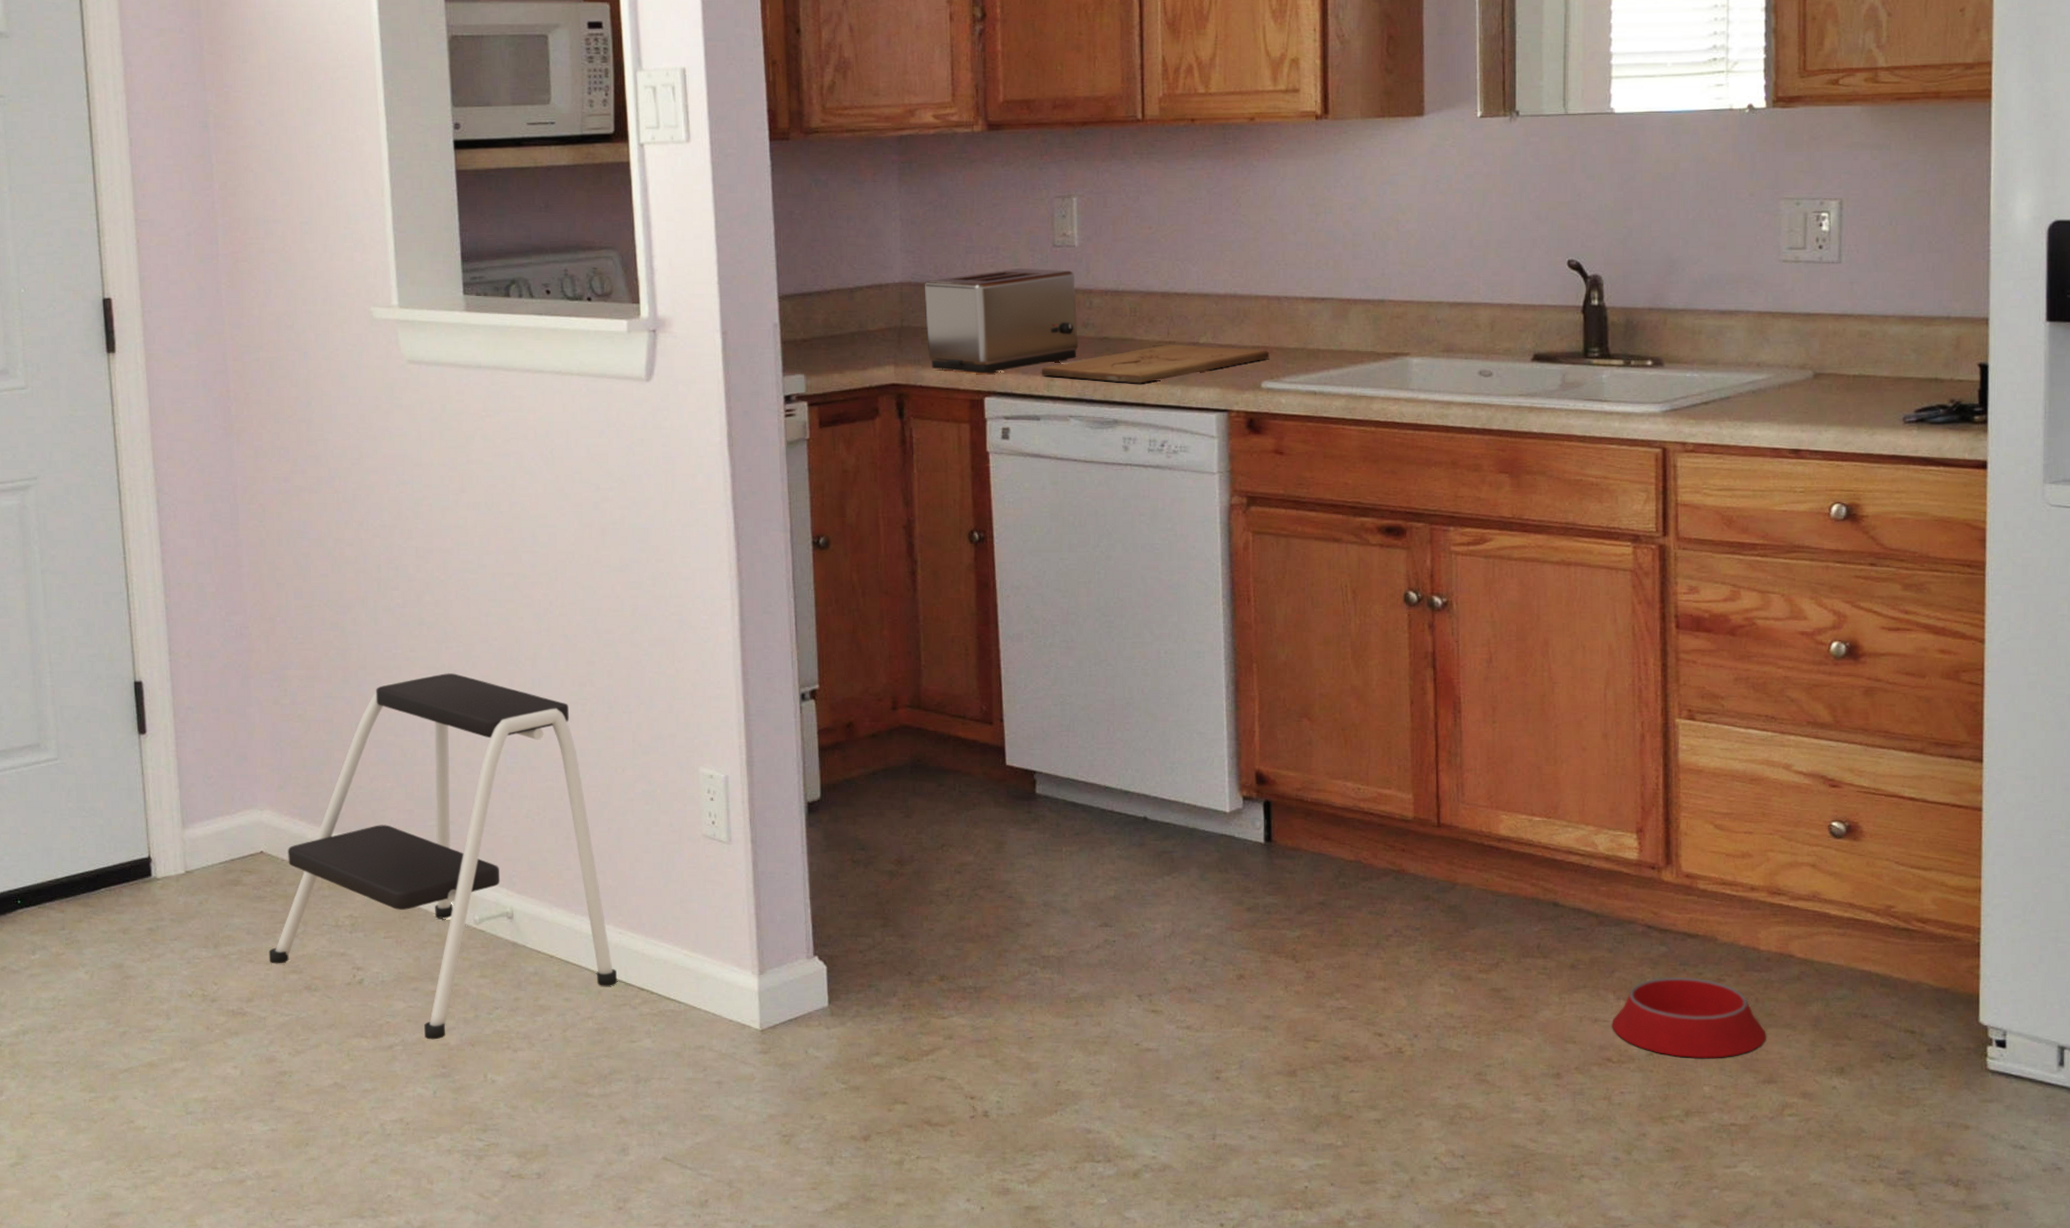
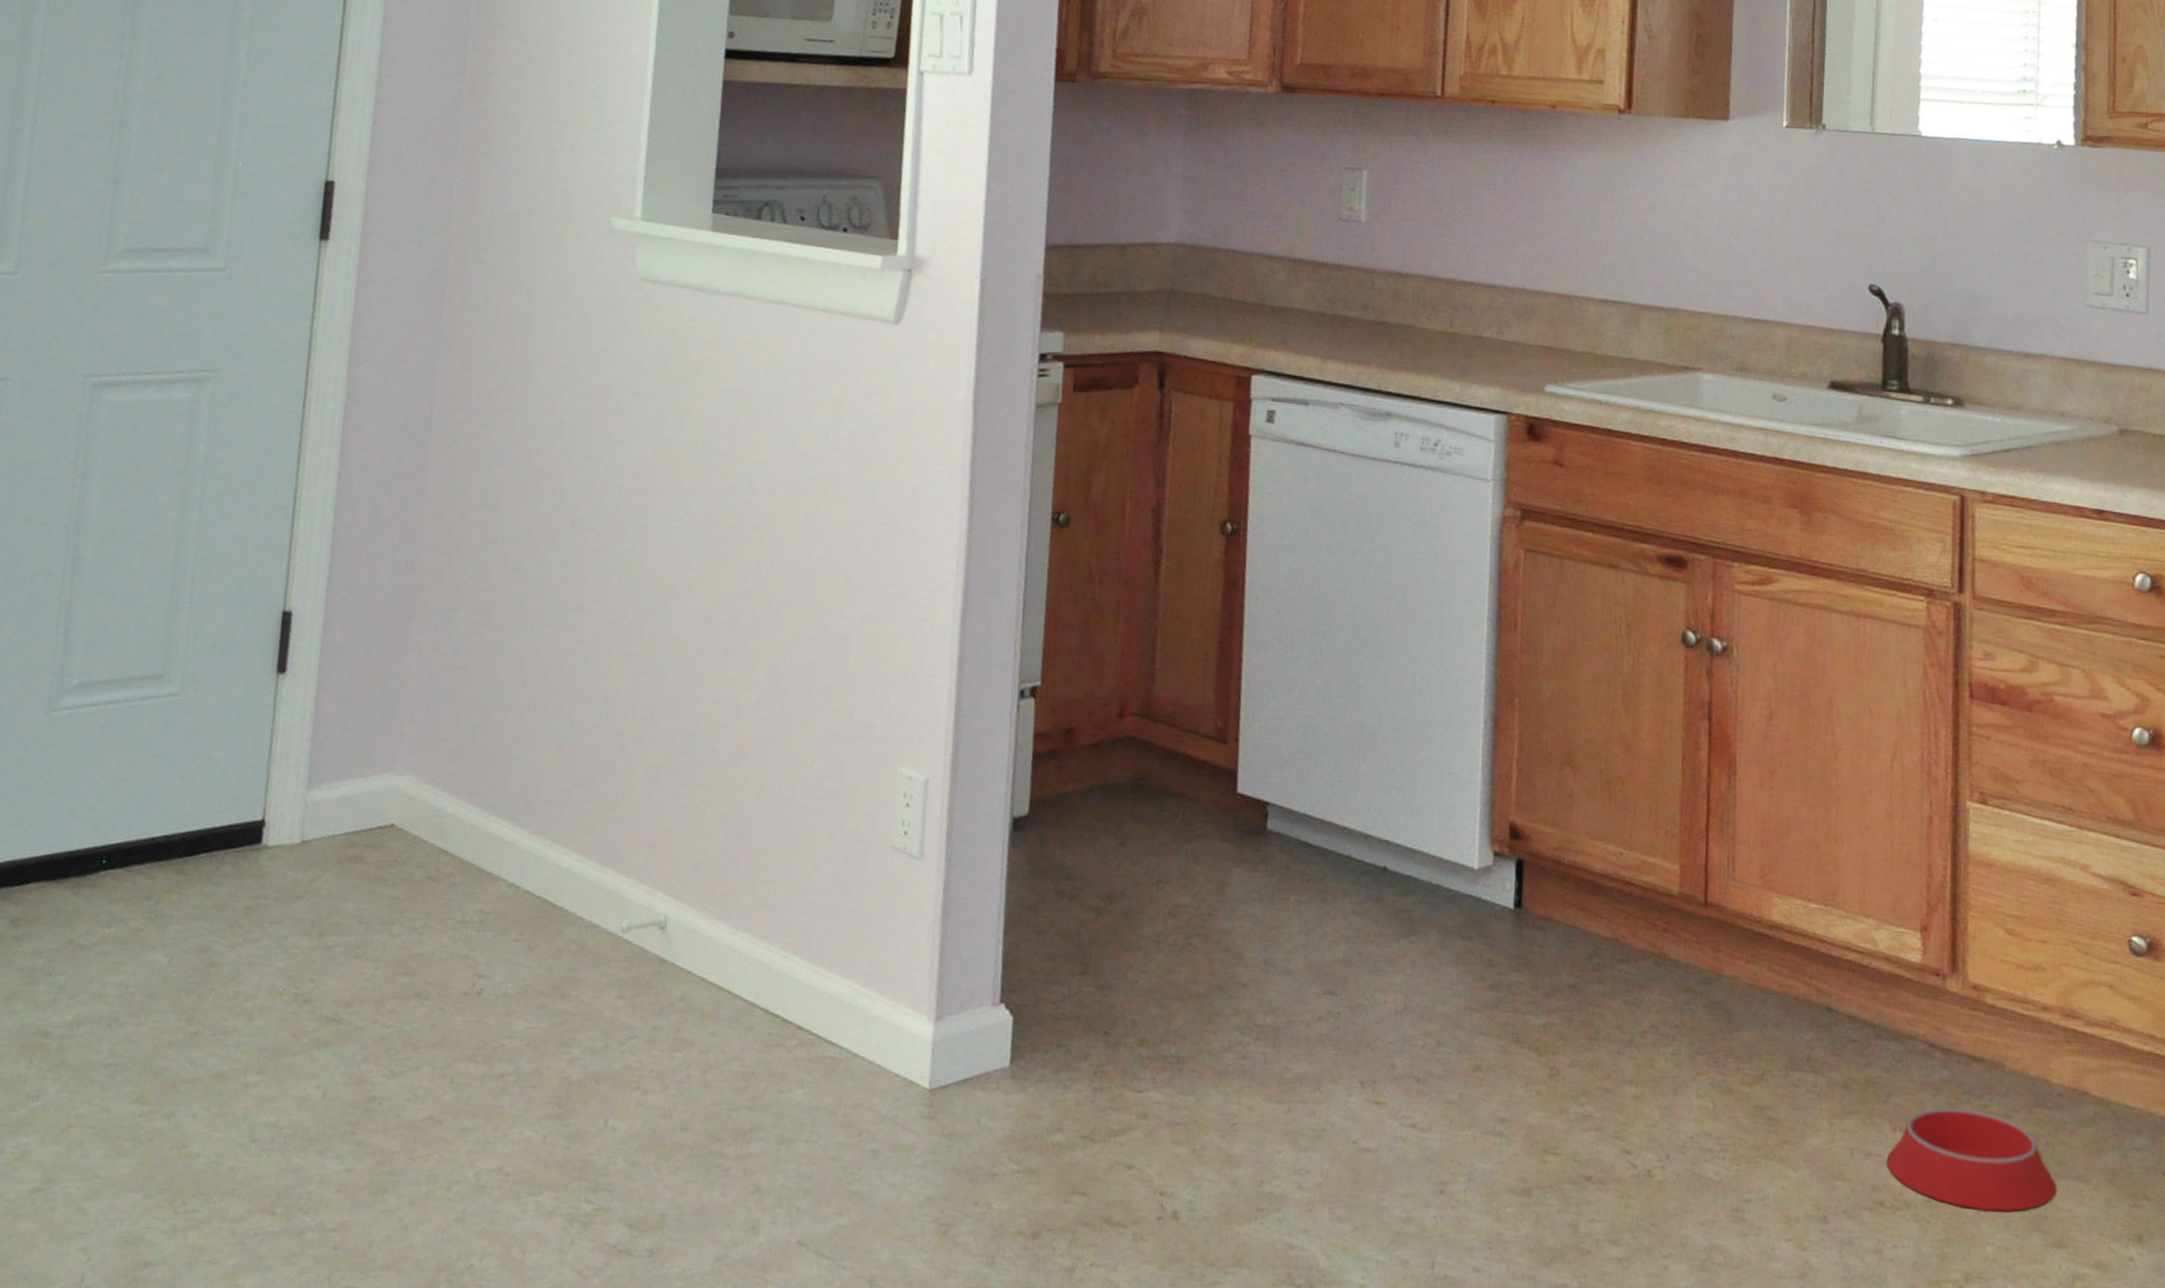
step stool: present [268,673,618,1040] -> none [378,632,775,1072]
toaster: present [924,268,1078,374] -> none [1197,239,1358,350]
cutting board: present [1041,344,1270,384] -> none [1314,335,1556,376]

